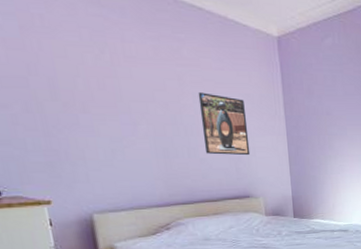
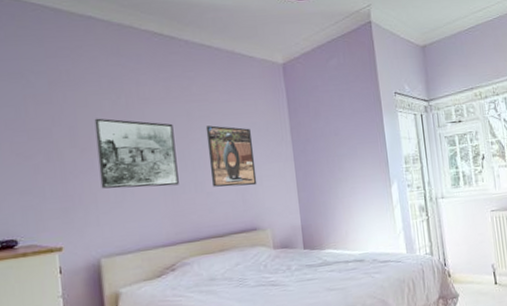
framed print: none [76,72,172,149] -> present [94,118,179,189]

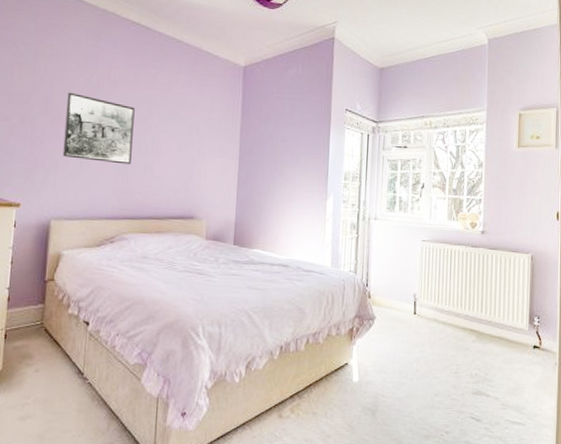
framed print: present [205,125,257,187] -> none [160,114,204,177]

